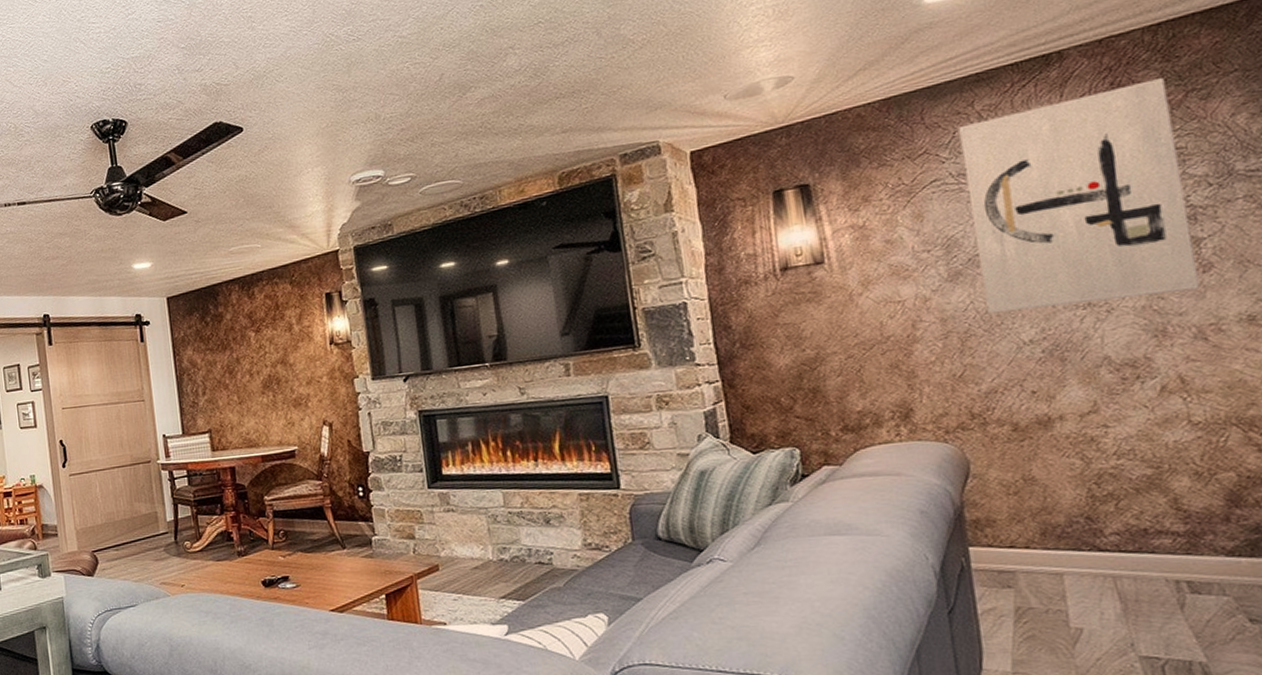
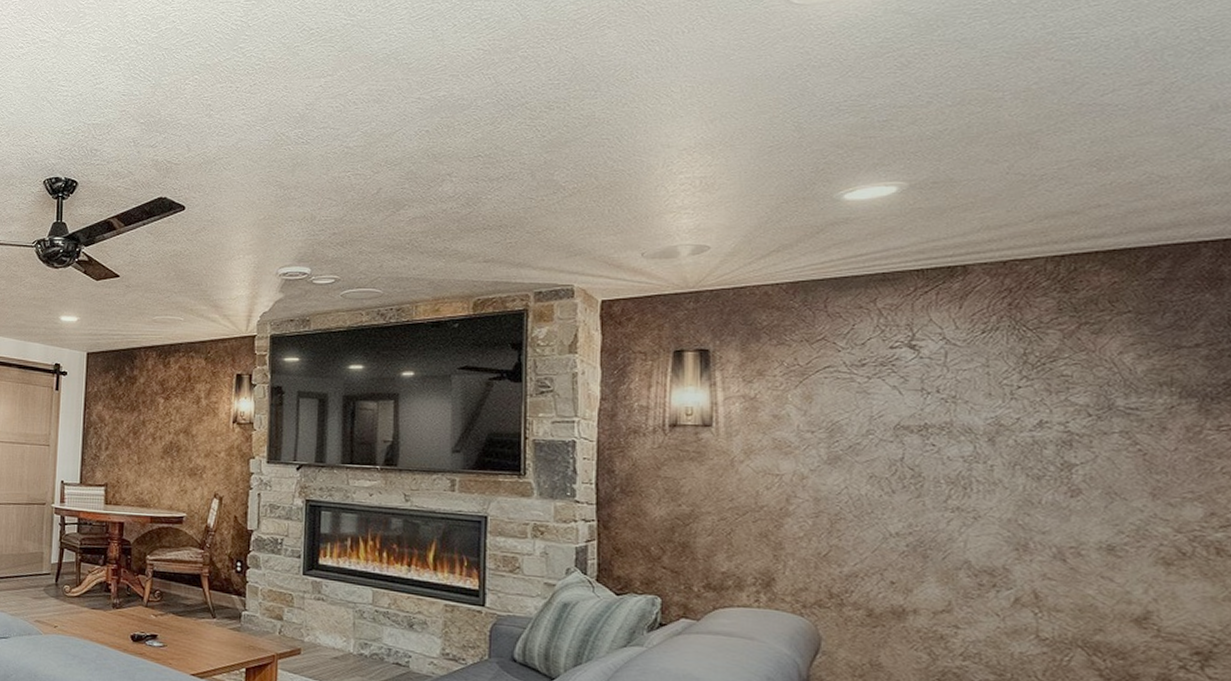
wall art: present [958,78,1199,314] -> none [858,307,1065,512]

